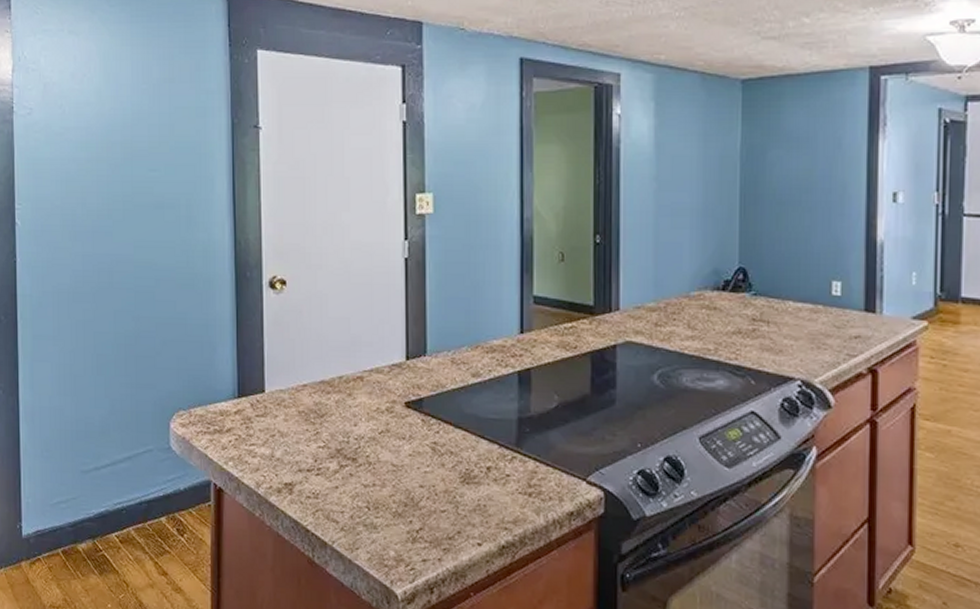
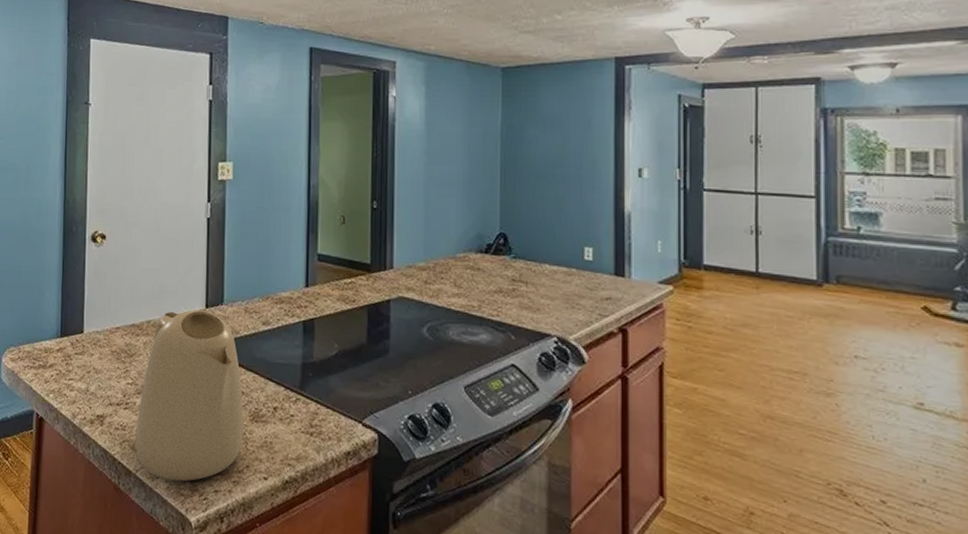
kettle: none [330,362,453,552] -> present [135,310,244,482]

